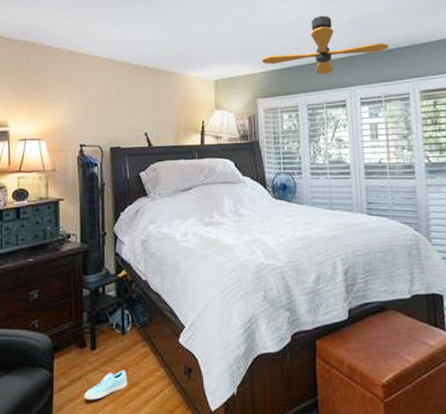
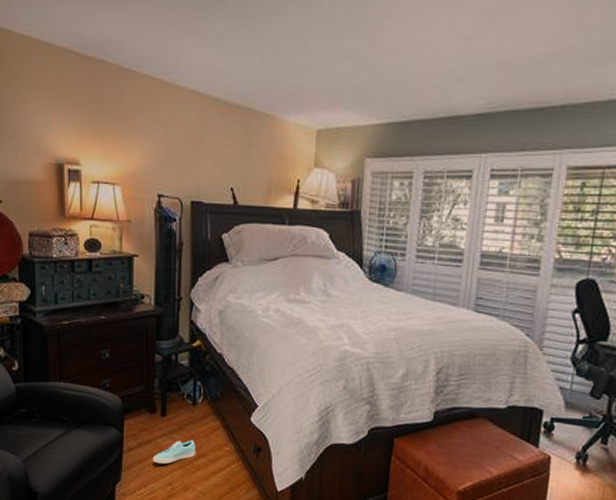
ceiling fan: present [261,15,389,75] -> none [376,53,540,134]

